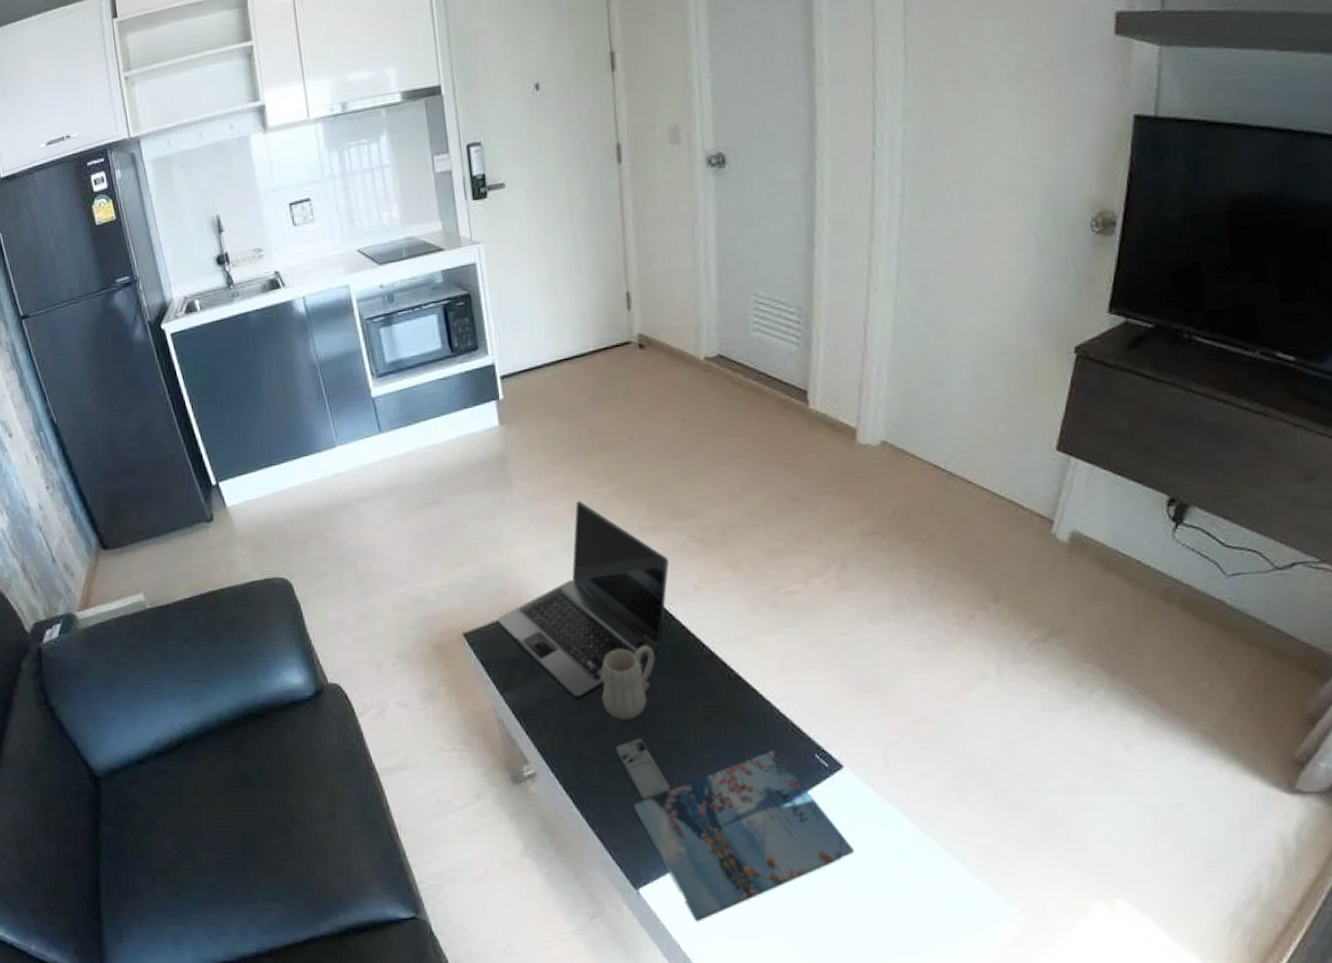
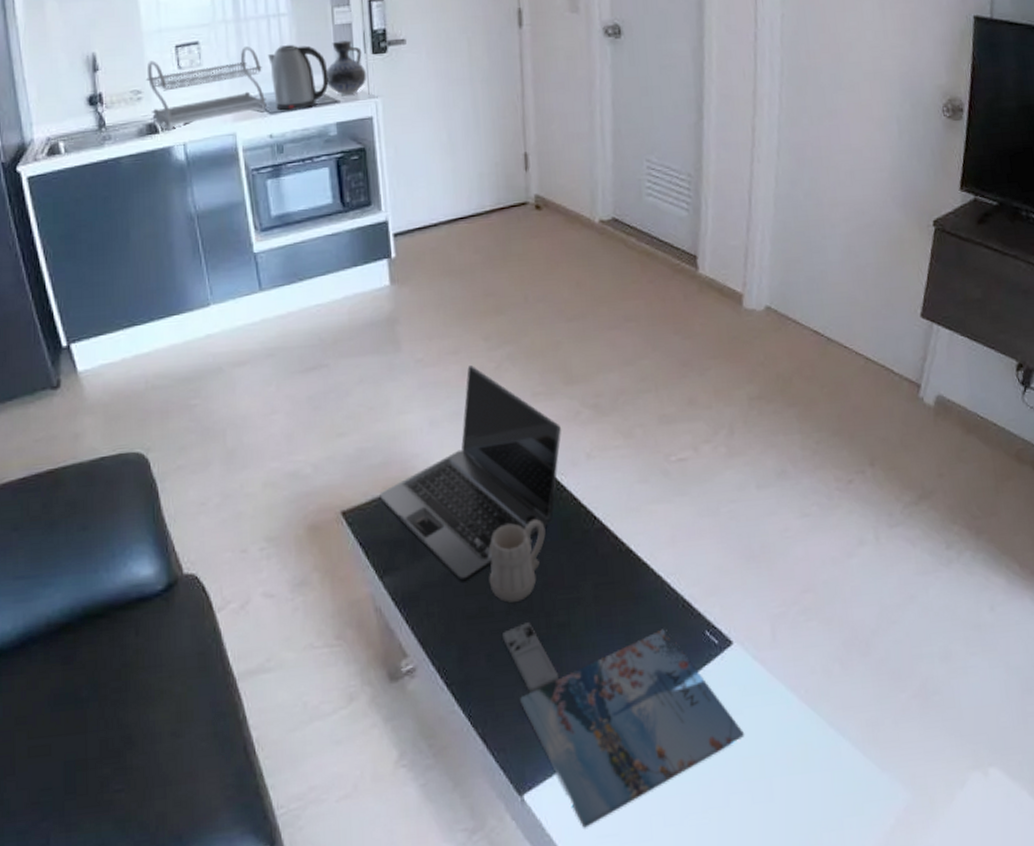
dish rack: none [265,199,376,286] -> present [145,45,267,131]
kettle: none [374,195,433,261] -> present [268,44,329,111]
ceramic jug: none [430,187,469,242] -> present [327,40,367,94]

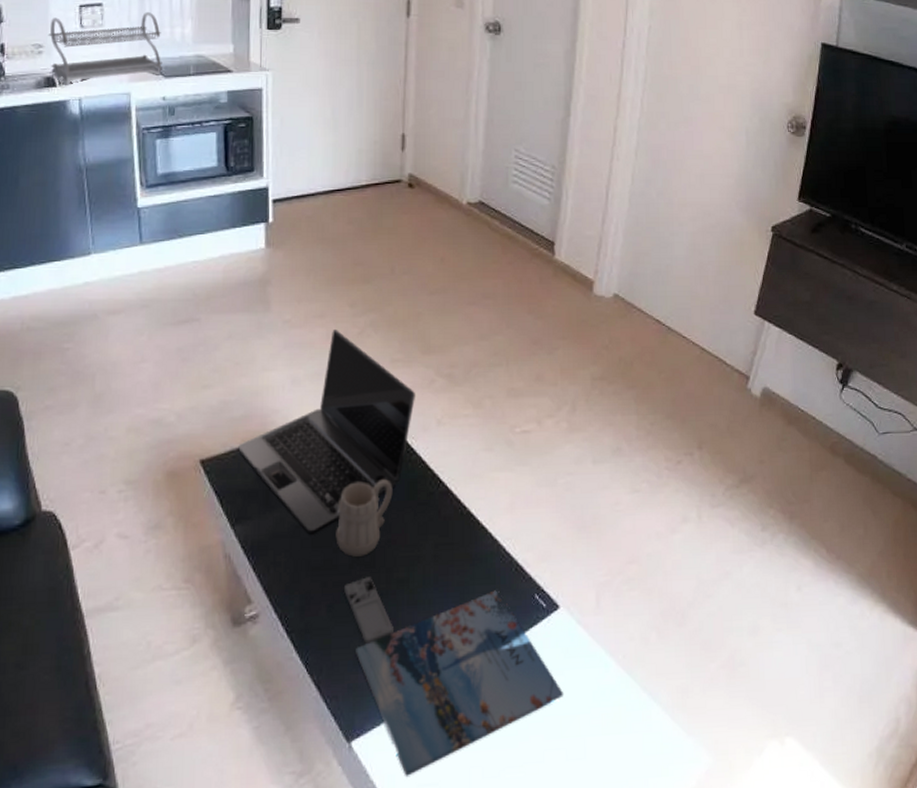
kettle: present [268,44,329,111] -> none [168,13,224,76]
ceramic jug: present [327,40,367,94] -> none [222,14,261,65]

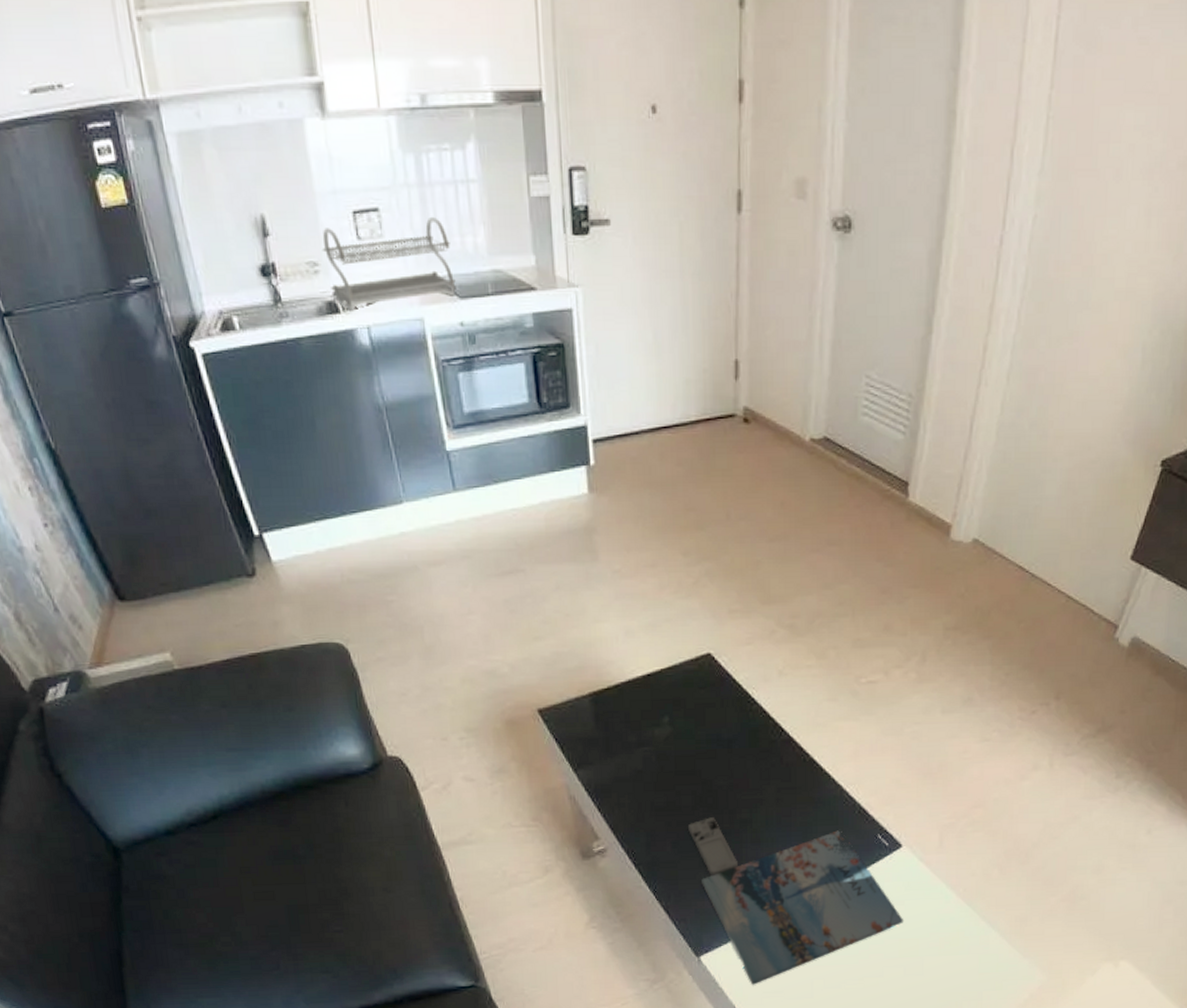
laptop: present [238,328,416,535] -> none [575,578,756,779]
mug: present [336,479,393,557] -> none [678,728,734,799]

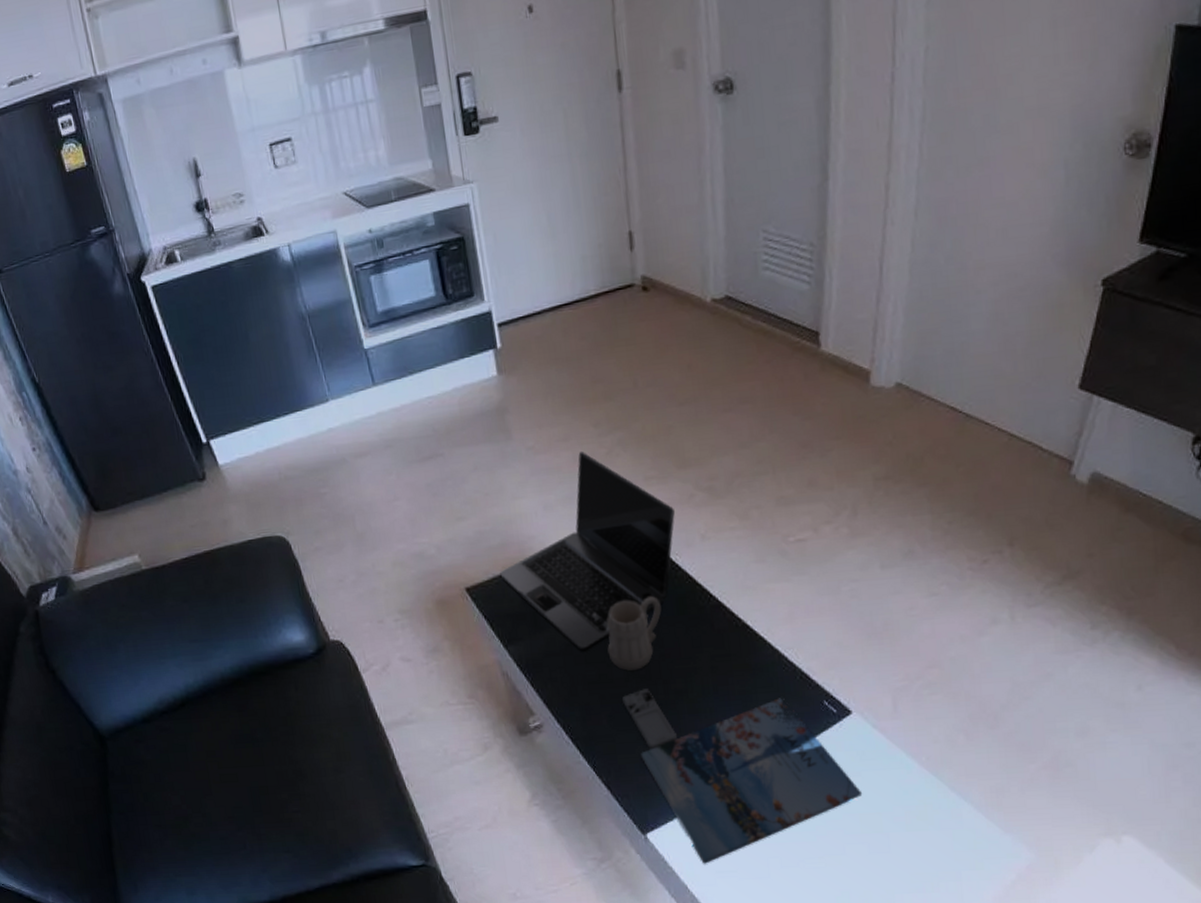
dish rack: present [322,216,456,311] -> none [245,137,364,232]
laptop: none [575,578,756,779] -> present [500,451,676,652]
mug: none [678,728,734,799] -> present [607,596,662,671]

